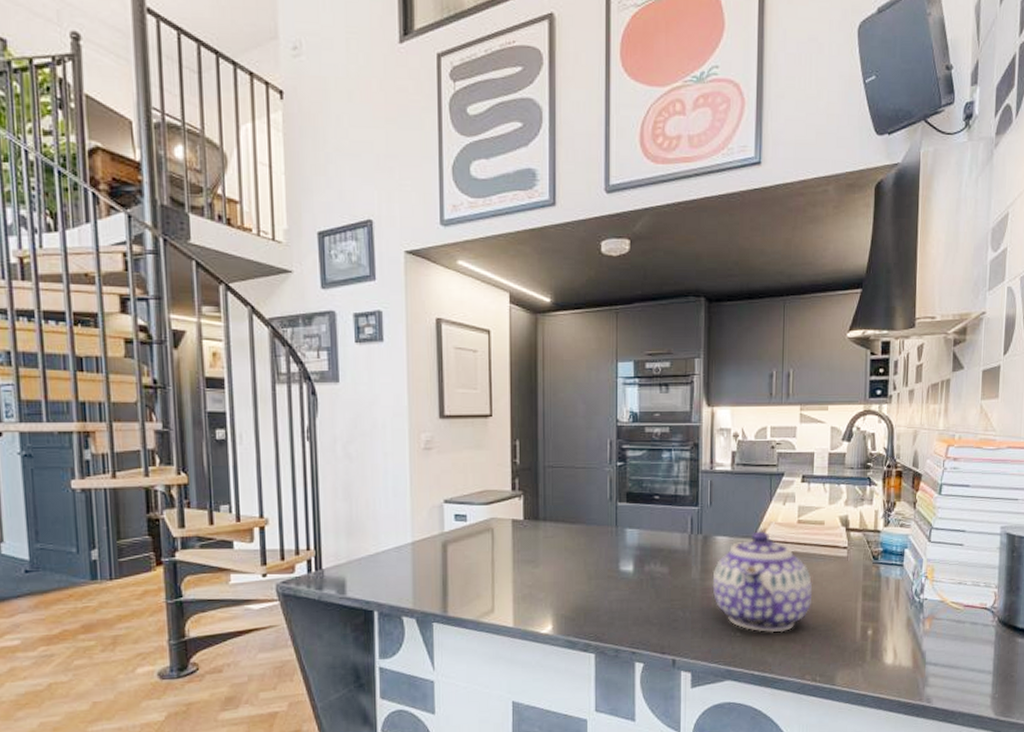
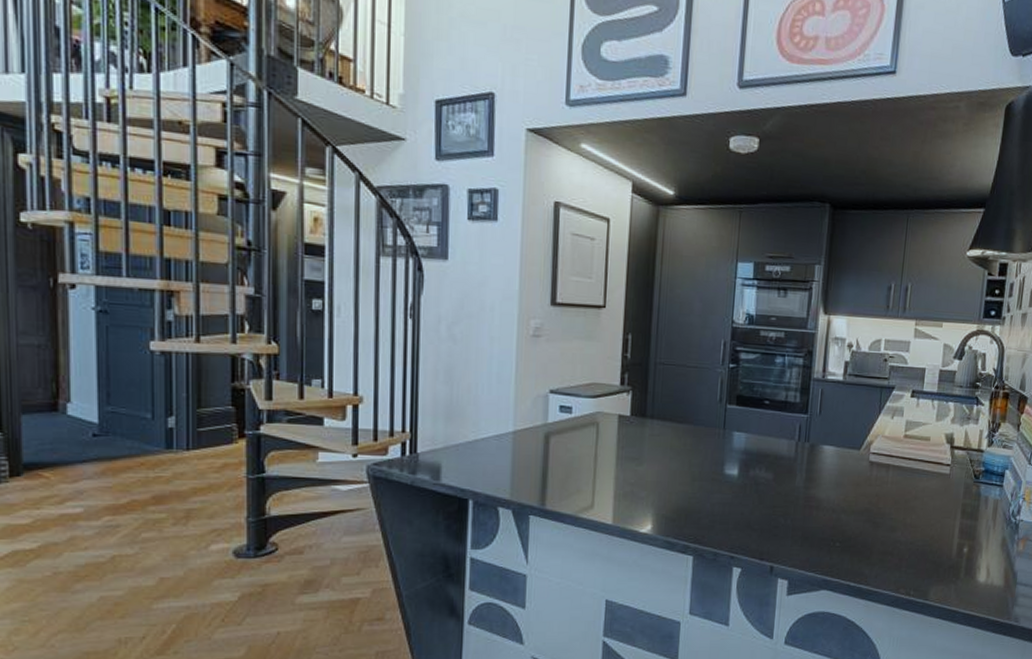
teapot: present [712,530,813,633] -> none [815,442,913,545]

